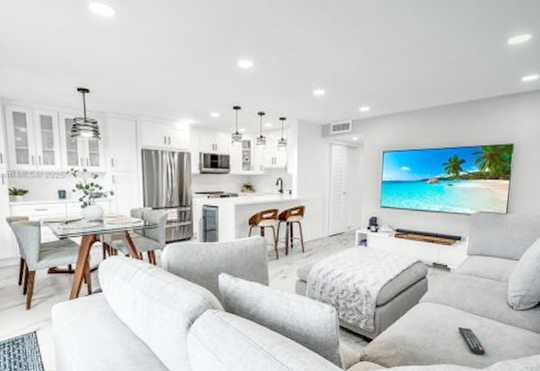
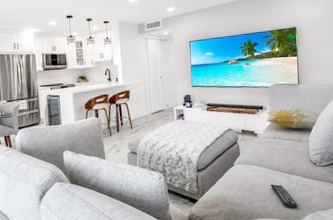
decorative pillow: none [463,238,524,265] -> present [266,105,319,129]

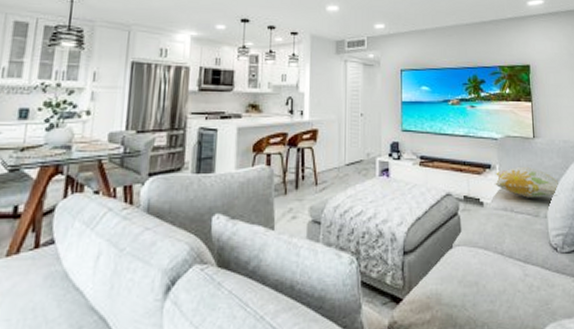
remote control: present [270,184,297,209] -> none [500,277,535,315]

